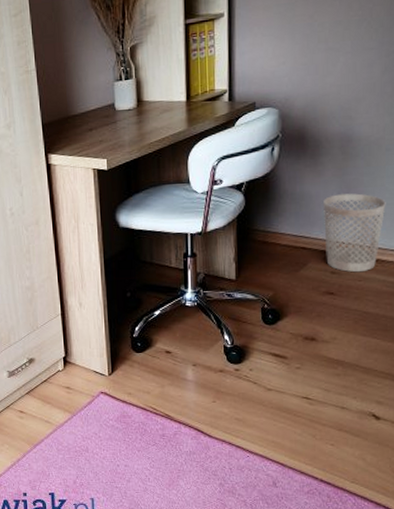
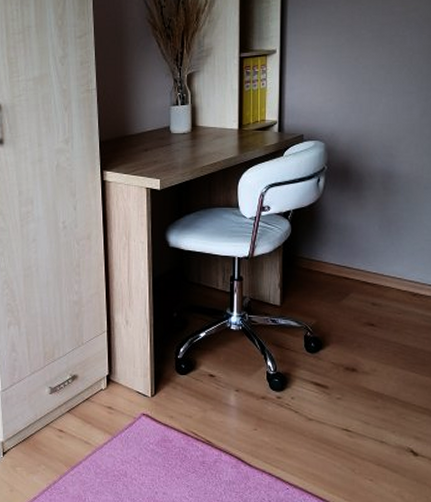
wastebasket: present [323,193,386,273] -> none [366,228,424,305]

